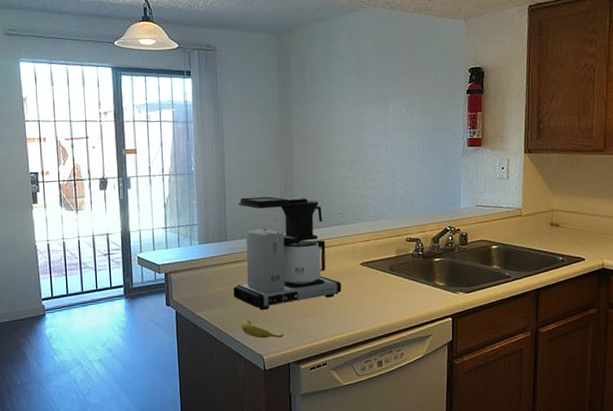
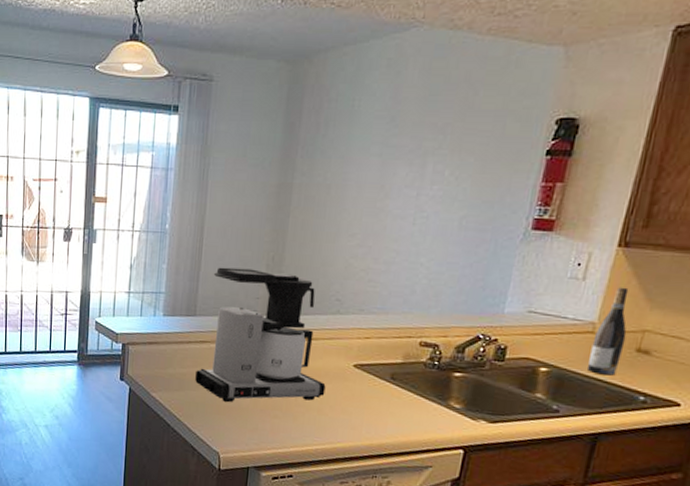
banana: present [240,319,284,339] -> none [198,408,247,437]
wine bottle: none [522,181,543,245] -> present [588,287,629,376]

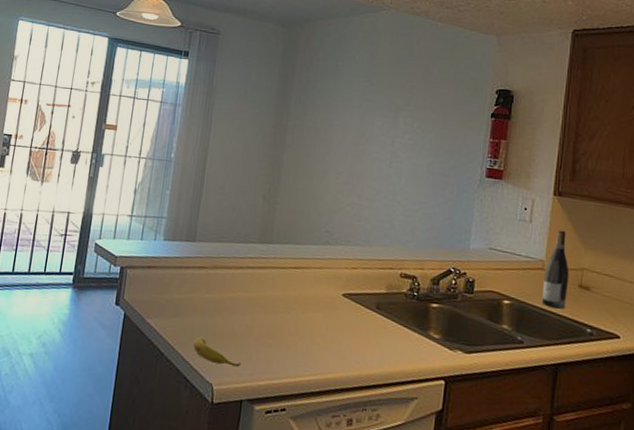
coffee maker: present [195,267,326,403] -> none [192,196,317,331]
banana: none [198,408,247,437] -> present [193,336,241,367]

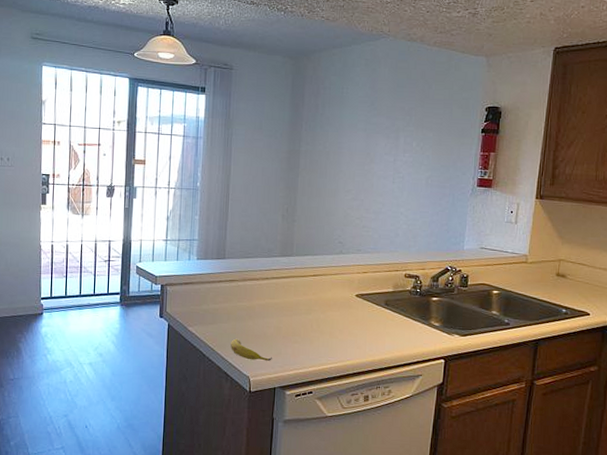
wine bottle: present [543,229,570,309] -> none [526,228,549,295]

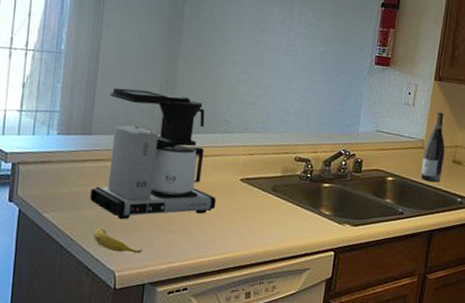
coffee maker: none [226,217,335,332] -> present [90,88,216,220]
wine bottle: none [526,228,549,295] -> present [421,111,445,182]

